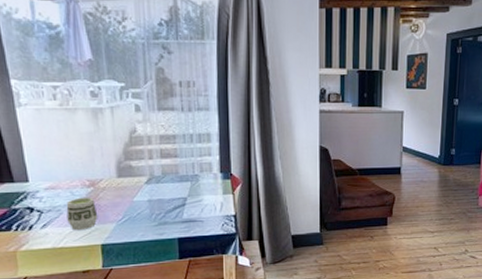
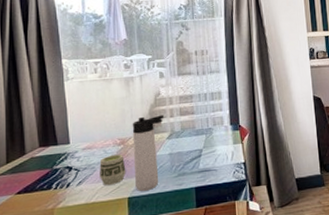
thermos bottle: none [103,156,142,239] -> present [132,115,165,191]

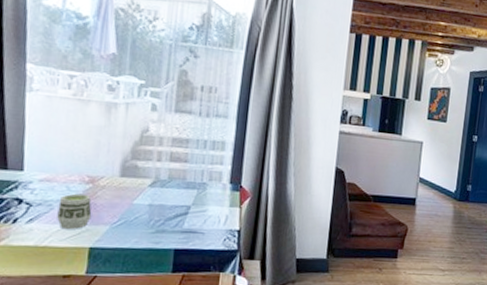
thermos bottle: present [132,115,165,191] -> none [101,154,150,243]

